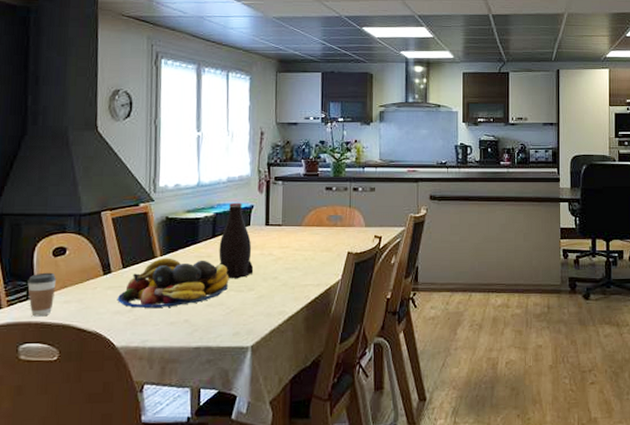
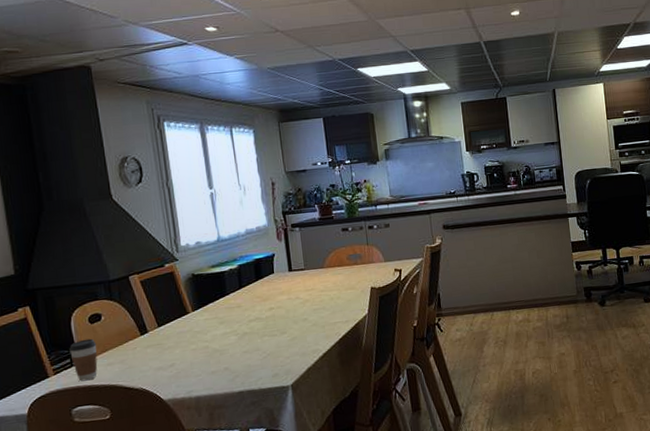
fruit bowl: present [117,258,229,309] -> none [157,310,262,362]
bottle: present [218,202,254,279] -> none [247,252,284,325]

